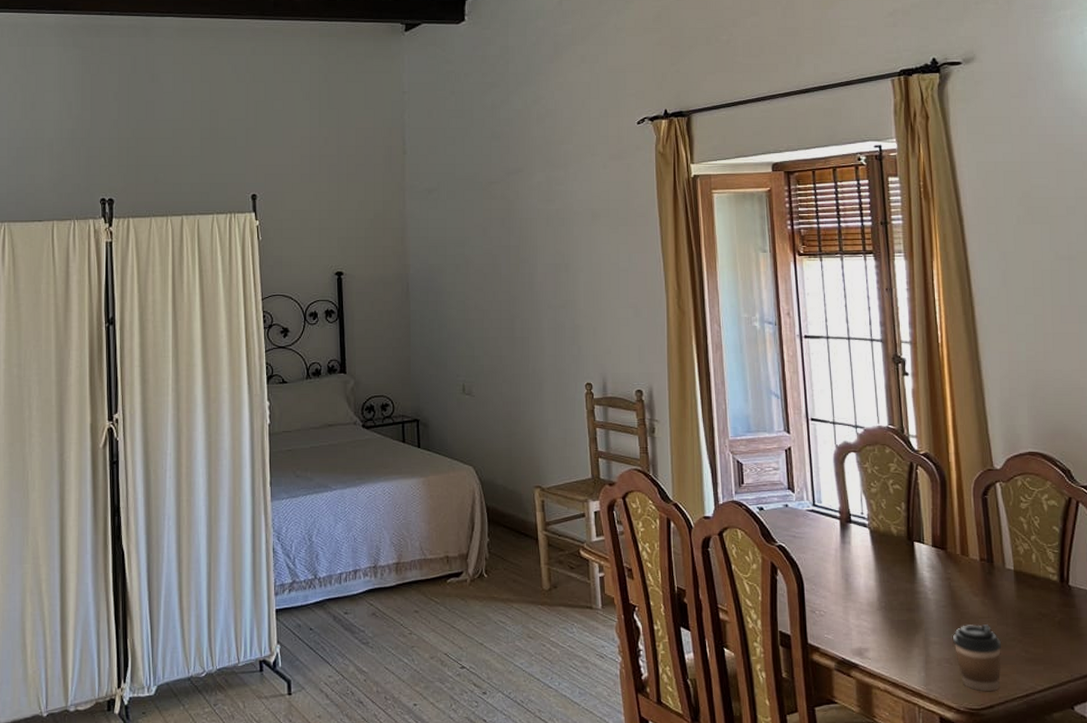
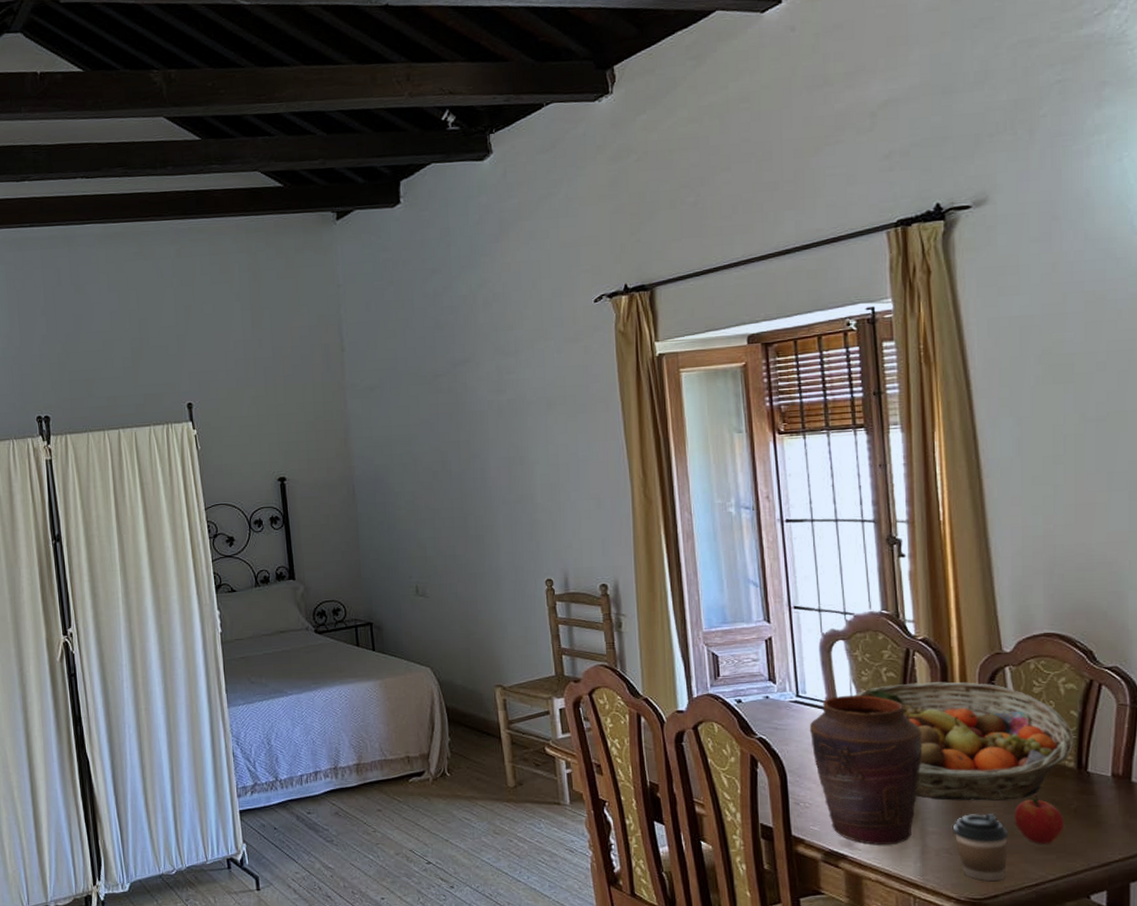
vase: none [824,505,925,655] -> present [809,695,923,846]
fruit basket: none [864,495,1057,612] -> present [854,682,1075,801]
apple: none [1006,605,1050,655] -> present [1014,793,1065,844]

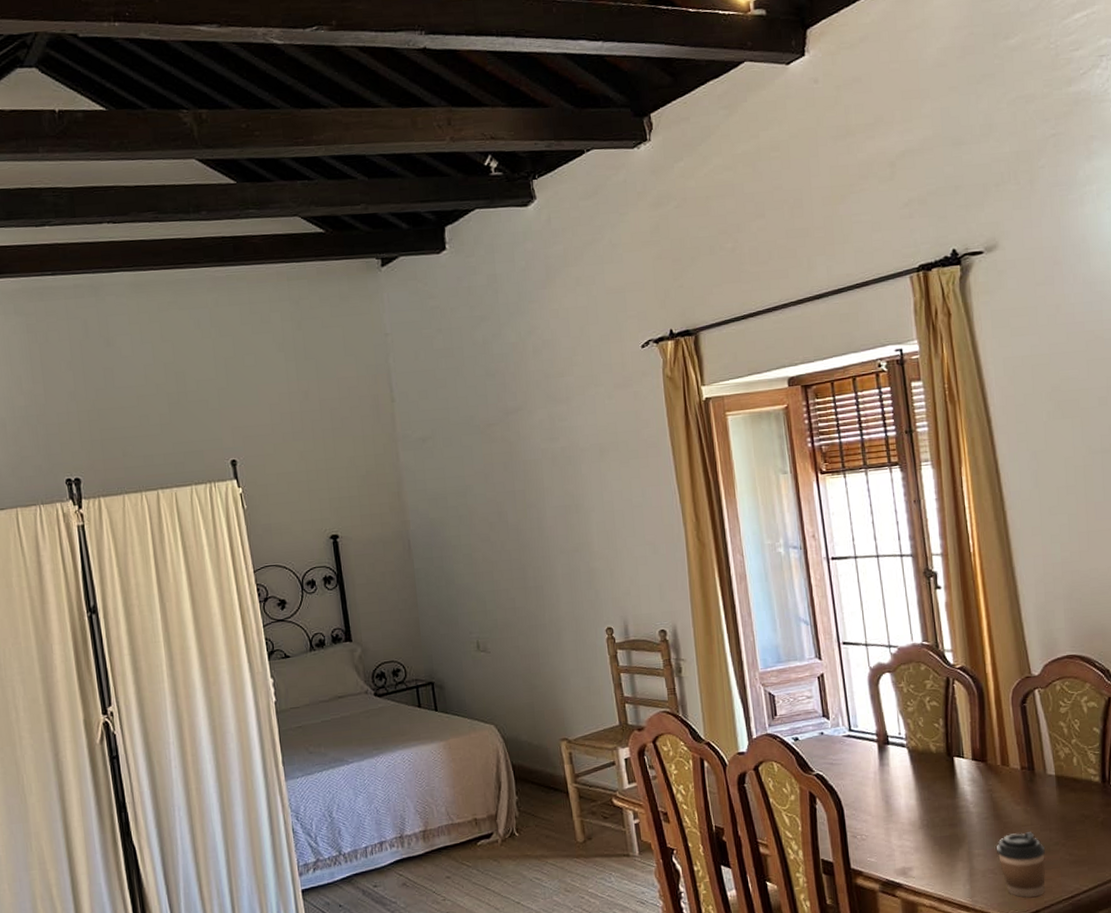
vase: present [809,695,923,846] -> none [862,725,966,872]
fruit basket: present [854,682,1075,801] -> none [901,706,1098,823]
apple: present [1014,793,1065,844] -> none [1049,809,1094,858]

